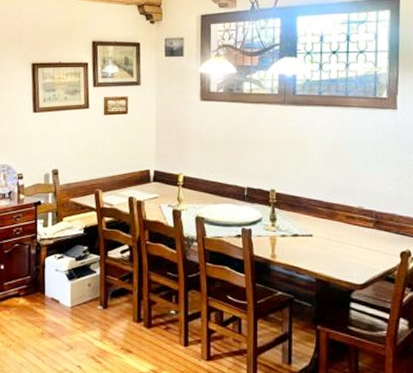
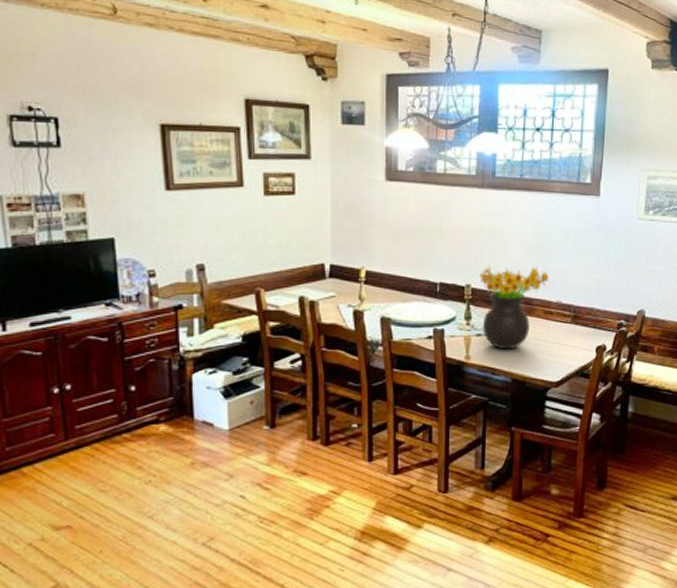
flower arrangement: none [283,172,350,251] -> present [479,265,549,350]

